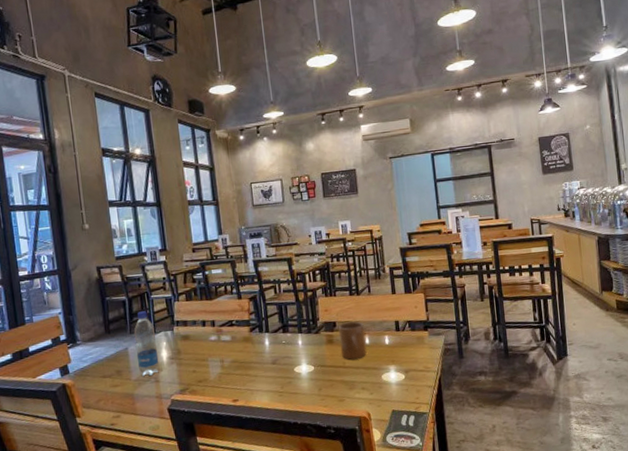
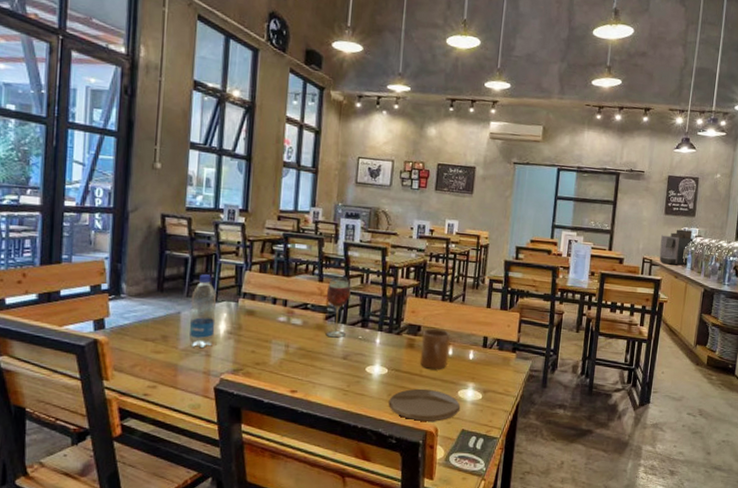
wineglass: none [246,290,271,347] -> present [325,276,351,338]
plate: none [320,378,387,410] -> present [388,388,461,422]
coffee machine: none [544,184,577,221] -> present [659,229,694,266]

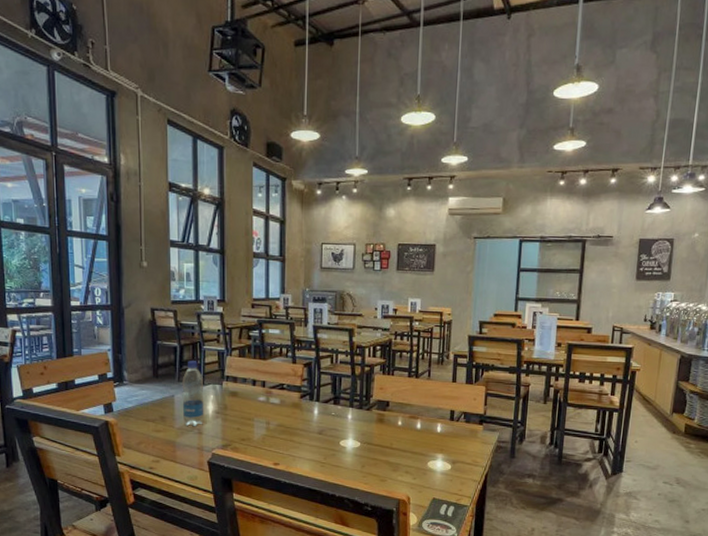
wineglass: present [325,276,351,338] -> none [300,358,322,415]
plate: present [388,388,461,422] -> none [362,460,431,492]
cup: present [419,328,450,369] -> none [390,403,418,442]
coffee machine: present [659,229,694,266] -> none [630,294,669,333]

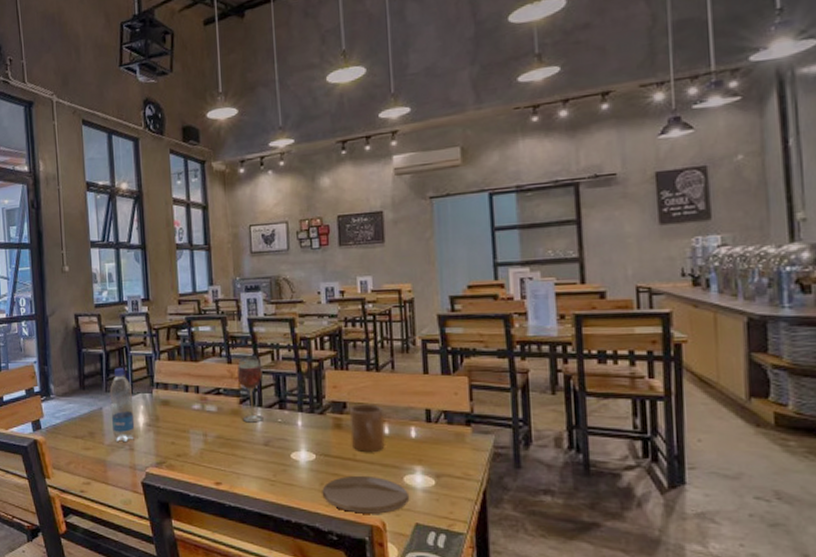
wineglass: none [300,358,322,415] -> present [237,355,264,423]
plate: none [362,460,431,492] -> present [322,475,410,515]
cup: none [390,403,418,442] -> present [349,404,385,452]

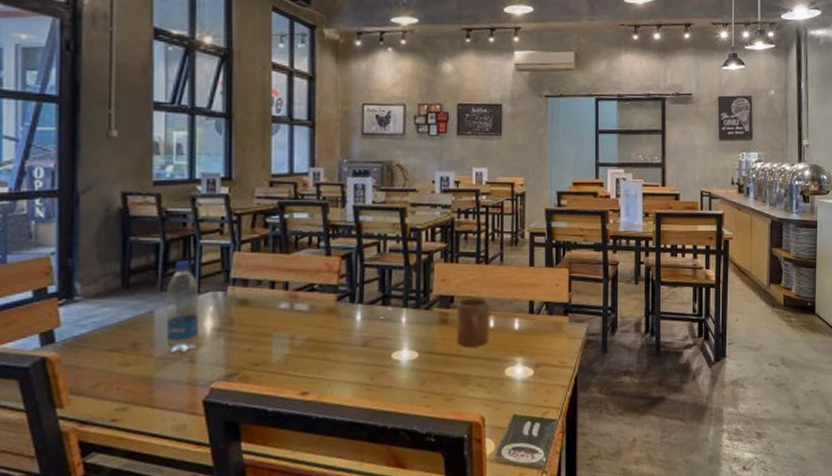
wineglass: present [237,355,264,423] -> none [336,247,366,322]
plate: present [322,475,410,515] -> none [422,371,510,412]

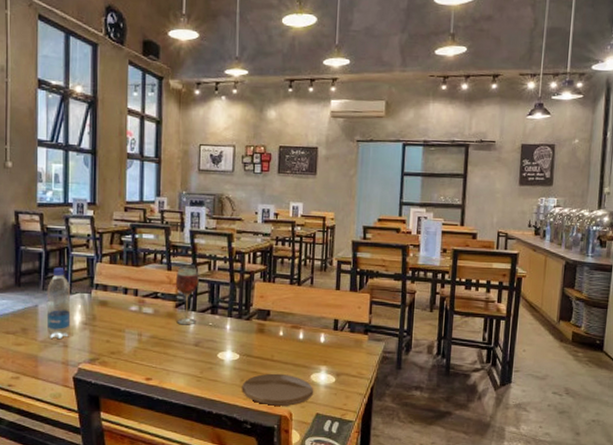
wineglass: none [336,247,366,322] -> present [175,264,199,325]
plate: none [422,371,510,412] -> present [242,373,314,407]
cup: present [456,297,489,346] -> none [270,313,300,353]

